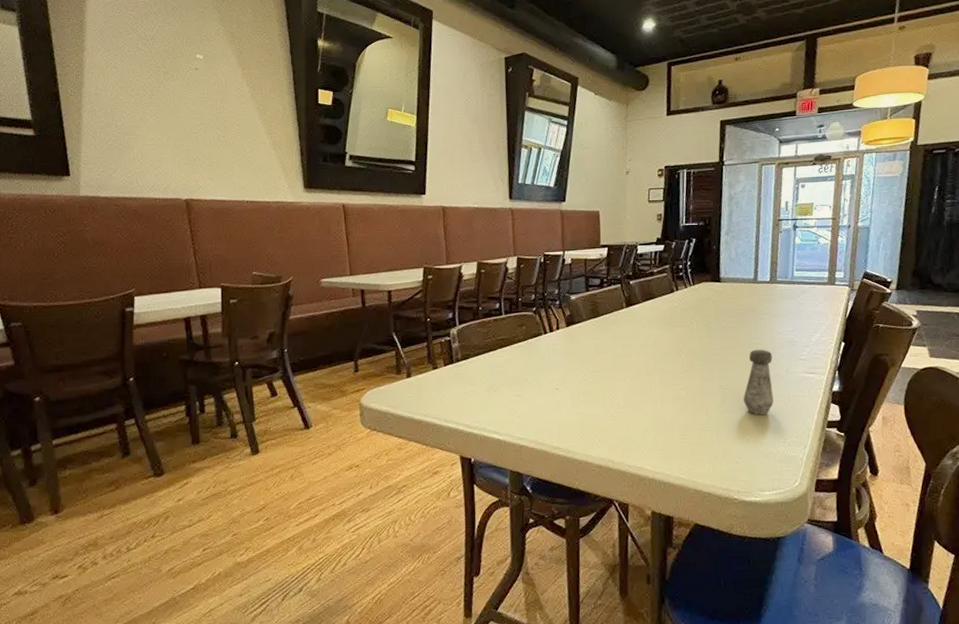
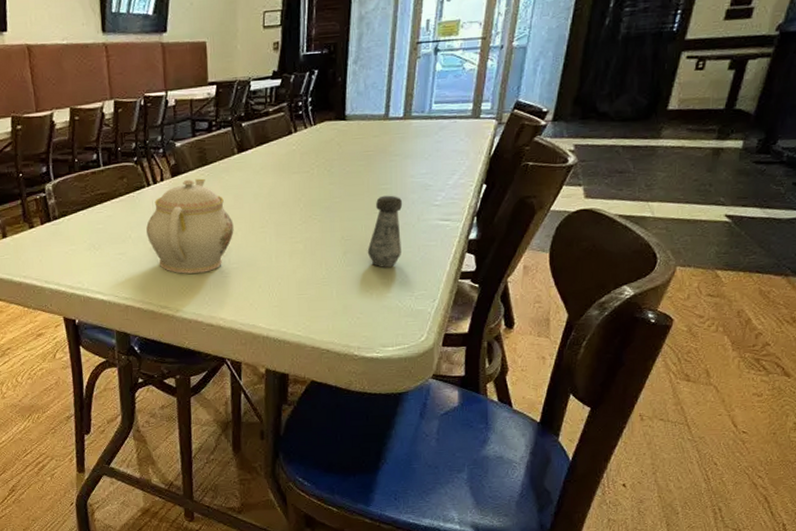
teapot: none [542,328,622,417] -> present [146,178,234,275]

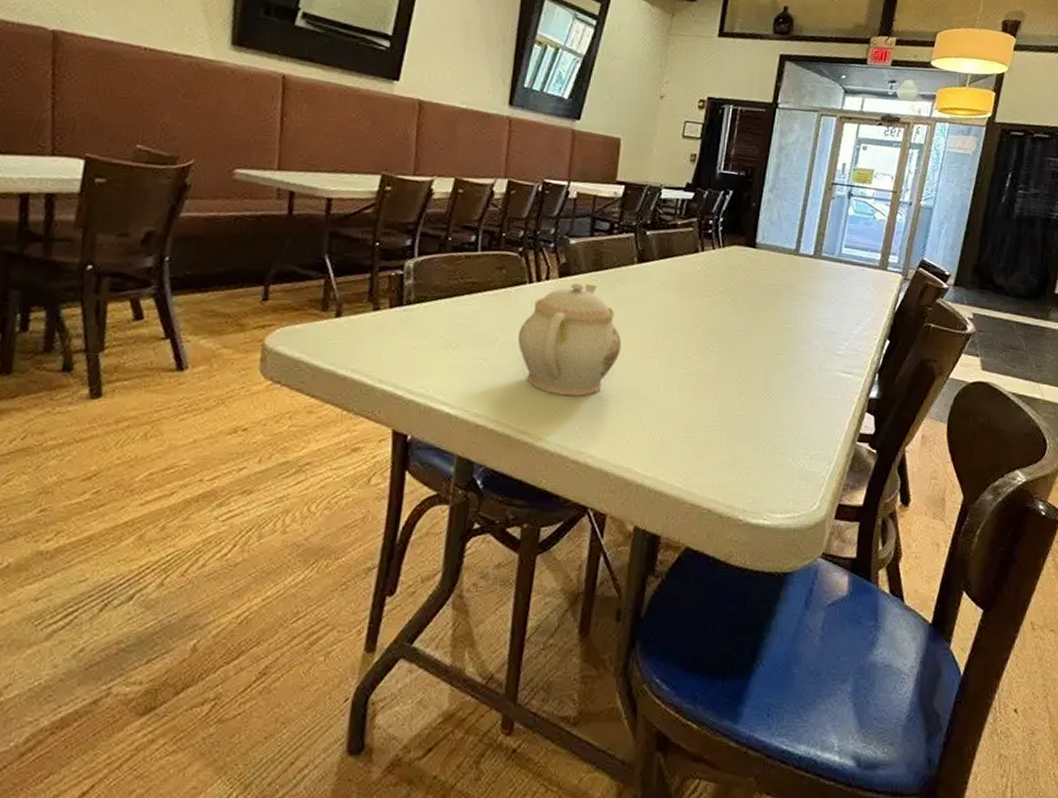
salt shaker: present [367,195,403,267] -> none [764,335,806,418]

